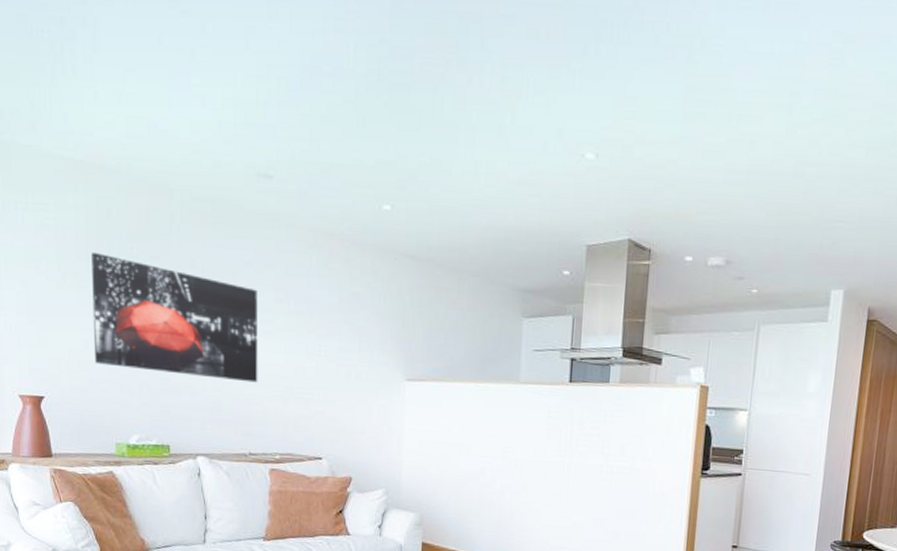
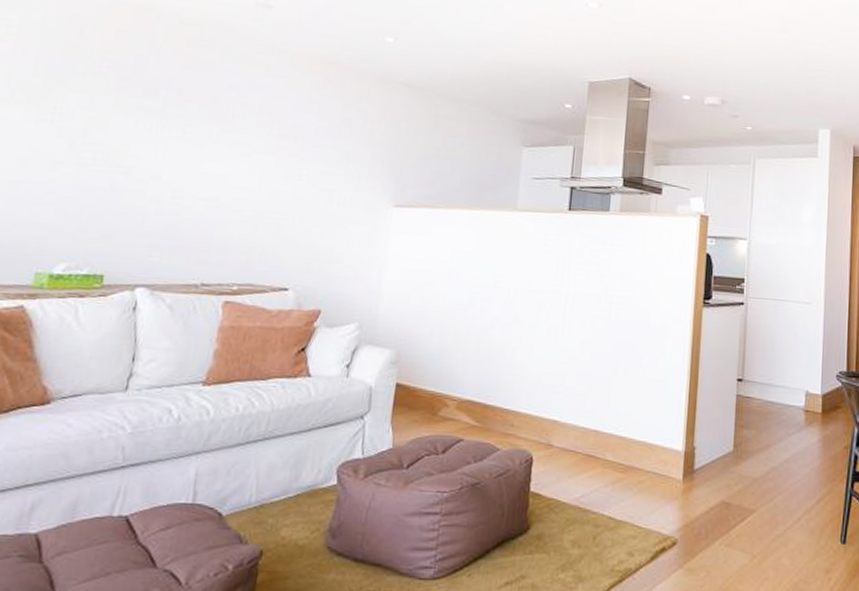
wall art: present [92,252,258,383] -> none [30,68,239,207]

